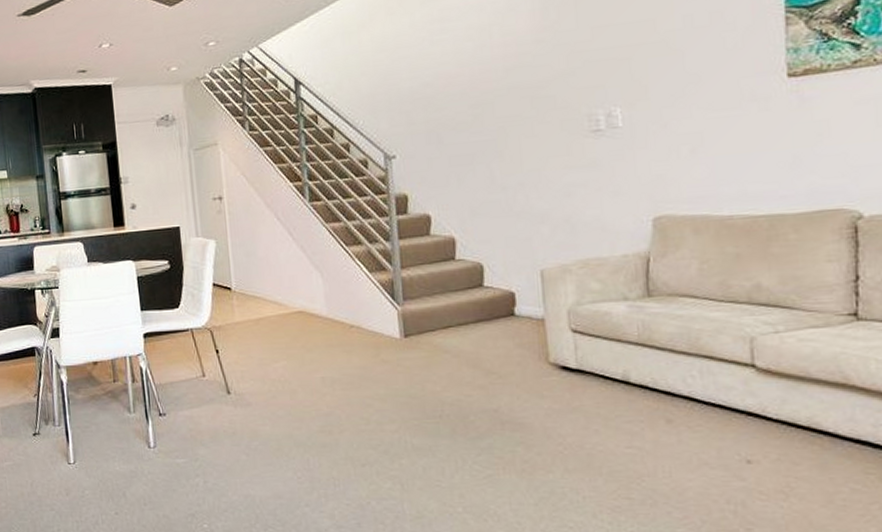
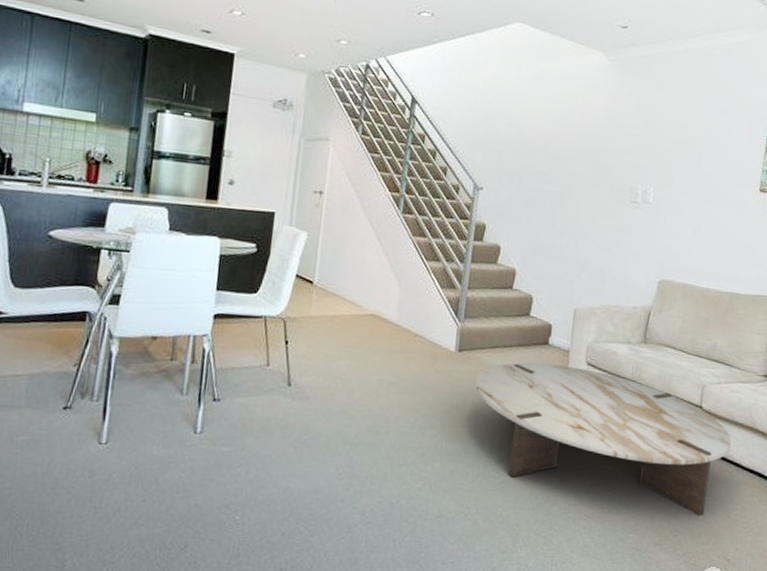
coffee table: none [432,336,815,504] -> present [475,362,732,517]

